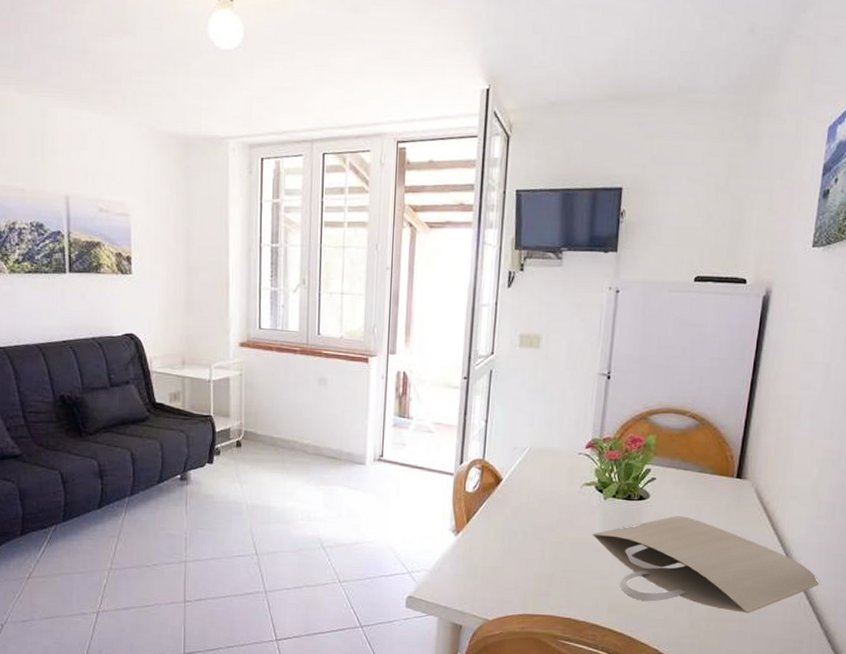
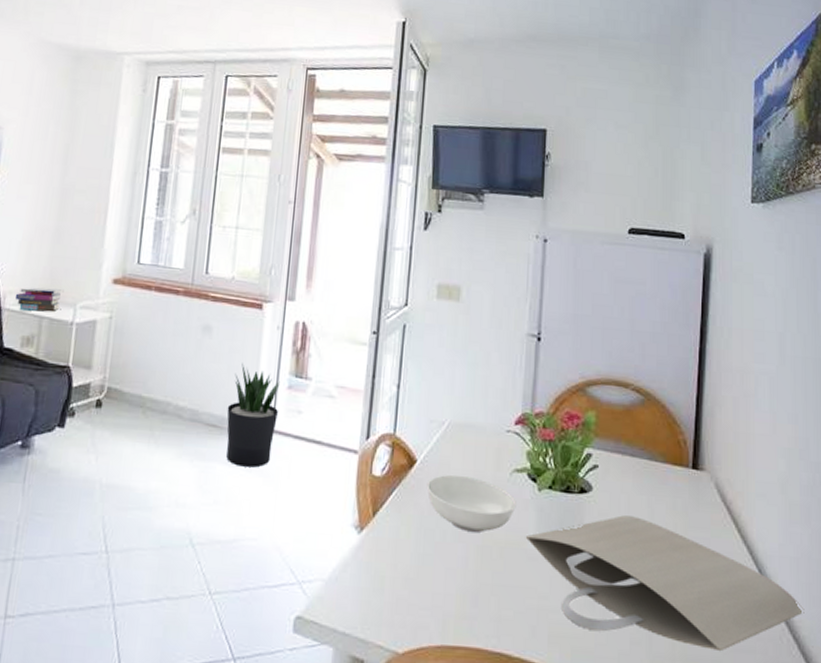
books: none [160,352,200,372] -> present [16,287,64,312]
planter: none [343,407,387,489] -> present [226,363,281,468]
bowl: none [510,489,585,532] -> present [426,474,516,532]

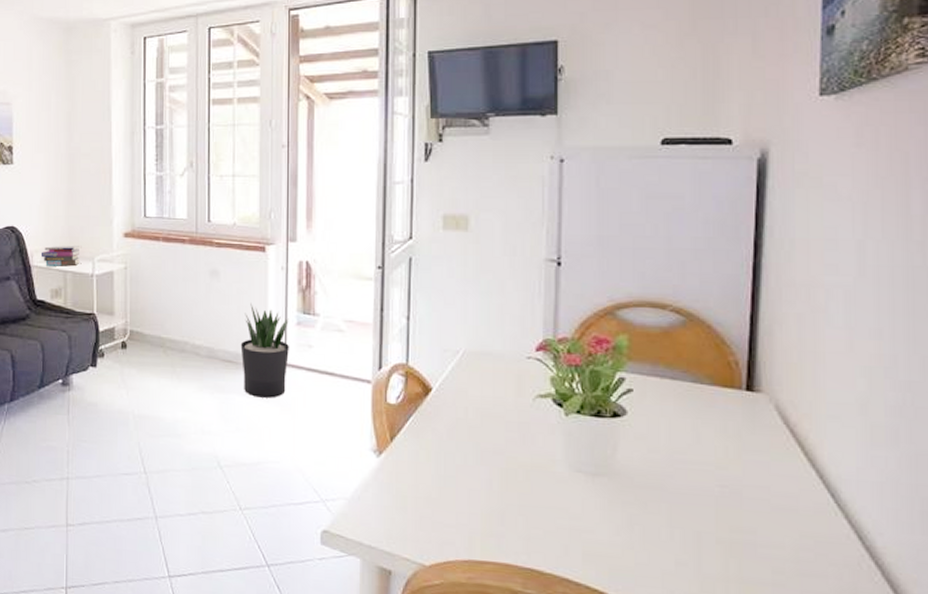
bowl: present [426,474,516,532] -> none [444,401,541,456]
tote bag: present [525,515,804,652] -> none [553,439,890,576]

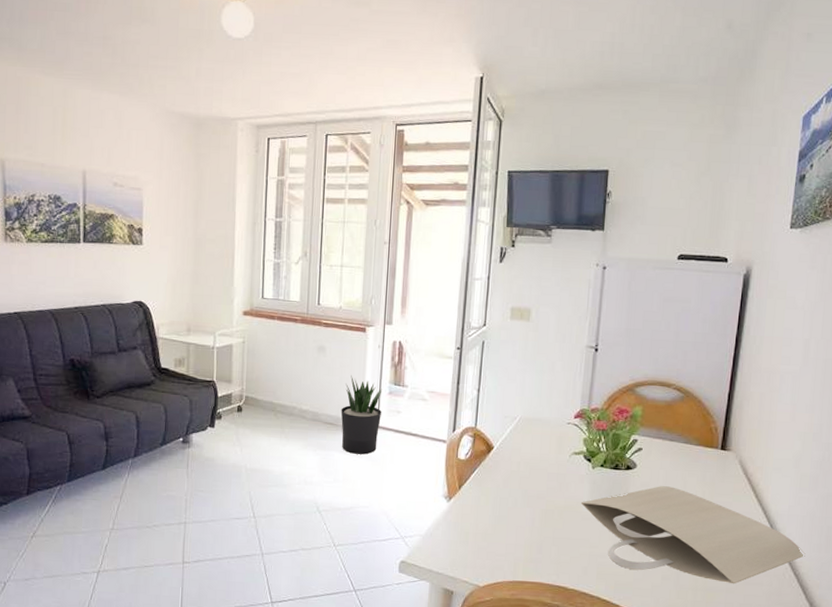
books: present [42,245,82,266] -> none [167,320,205,339]
tote bag: none [553,439,890,576] -> present [580,486,805,585]

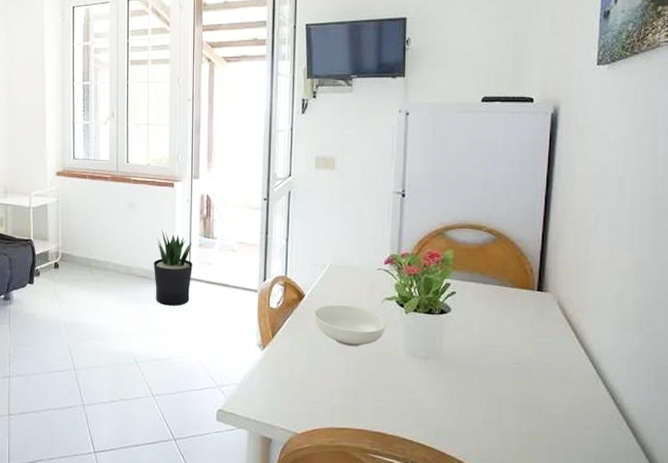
bowl: none [501,457,574,500] -> present [313,304,387,346]
tote bag: present [580,486,805,585] -> none [395,329,634,428]

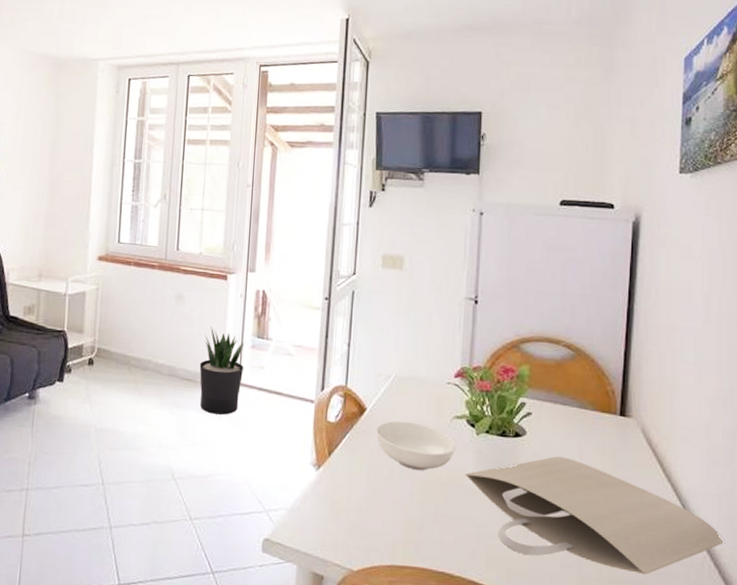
tote bag: none [395,329,634,428] -> present [465,456,725,575]

